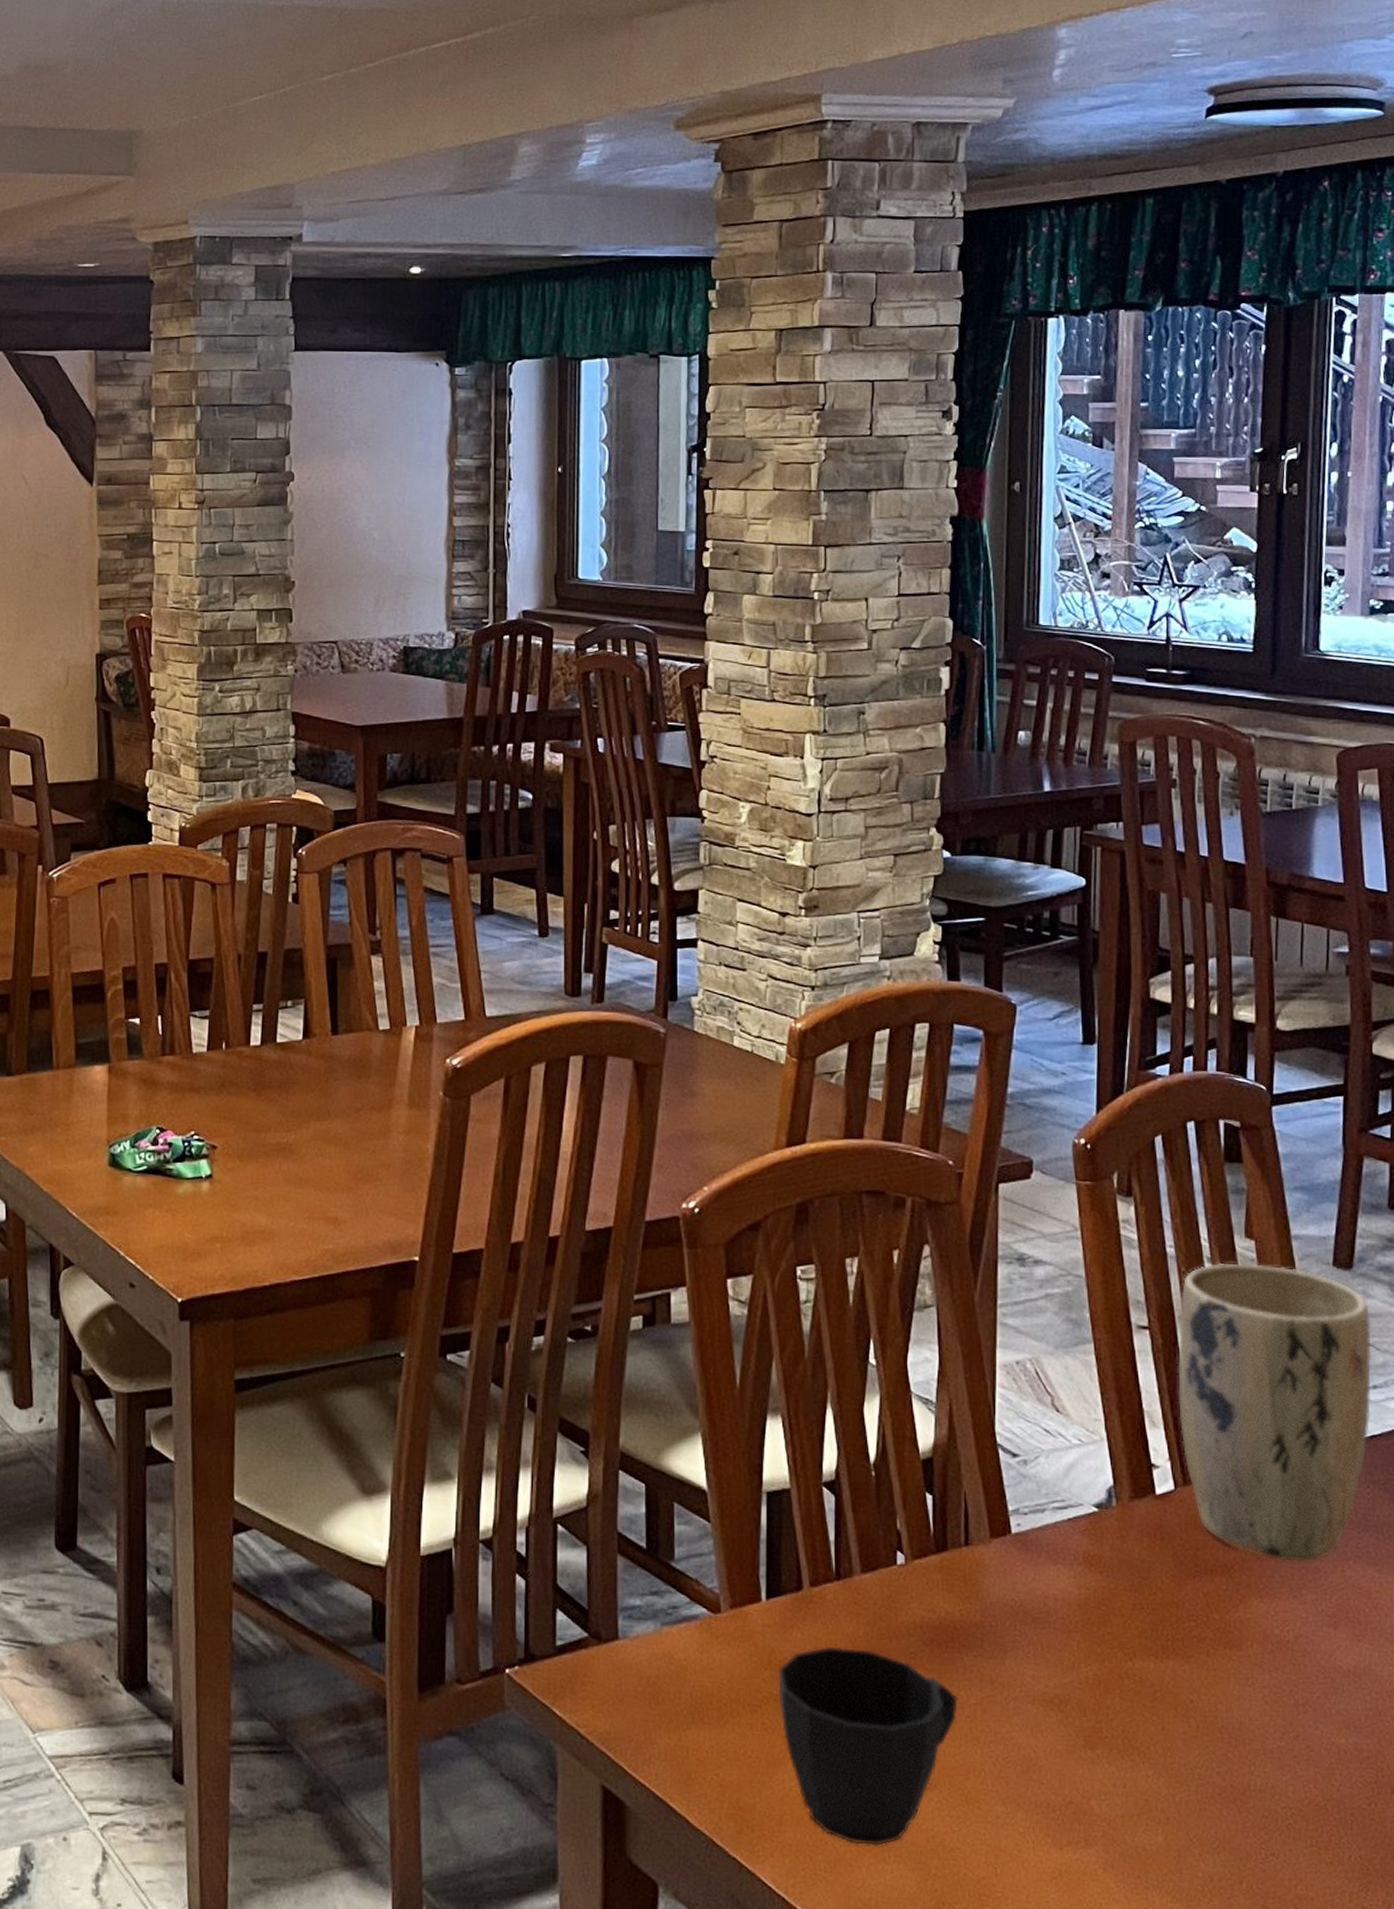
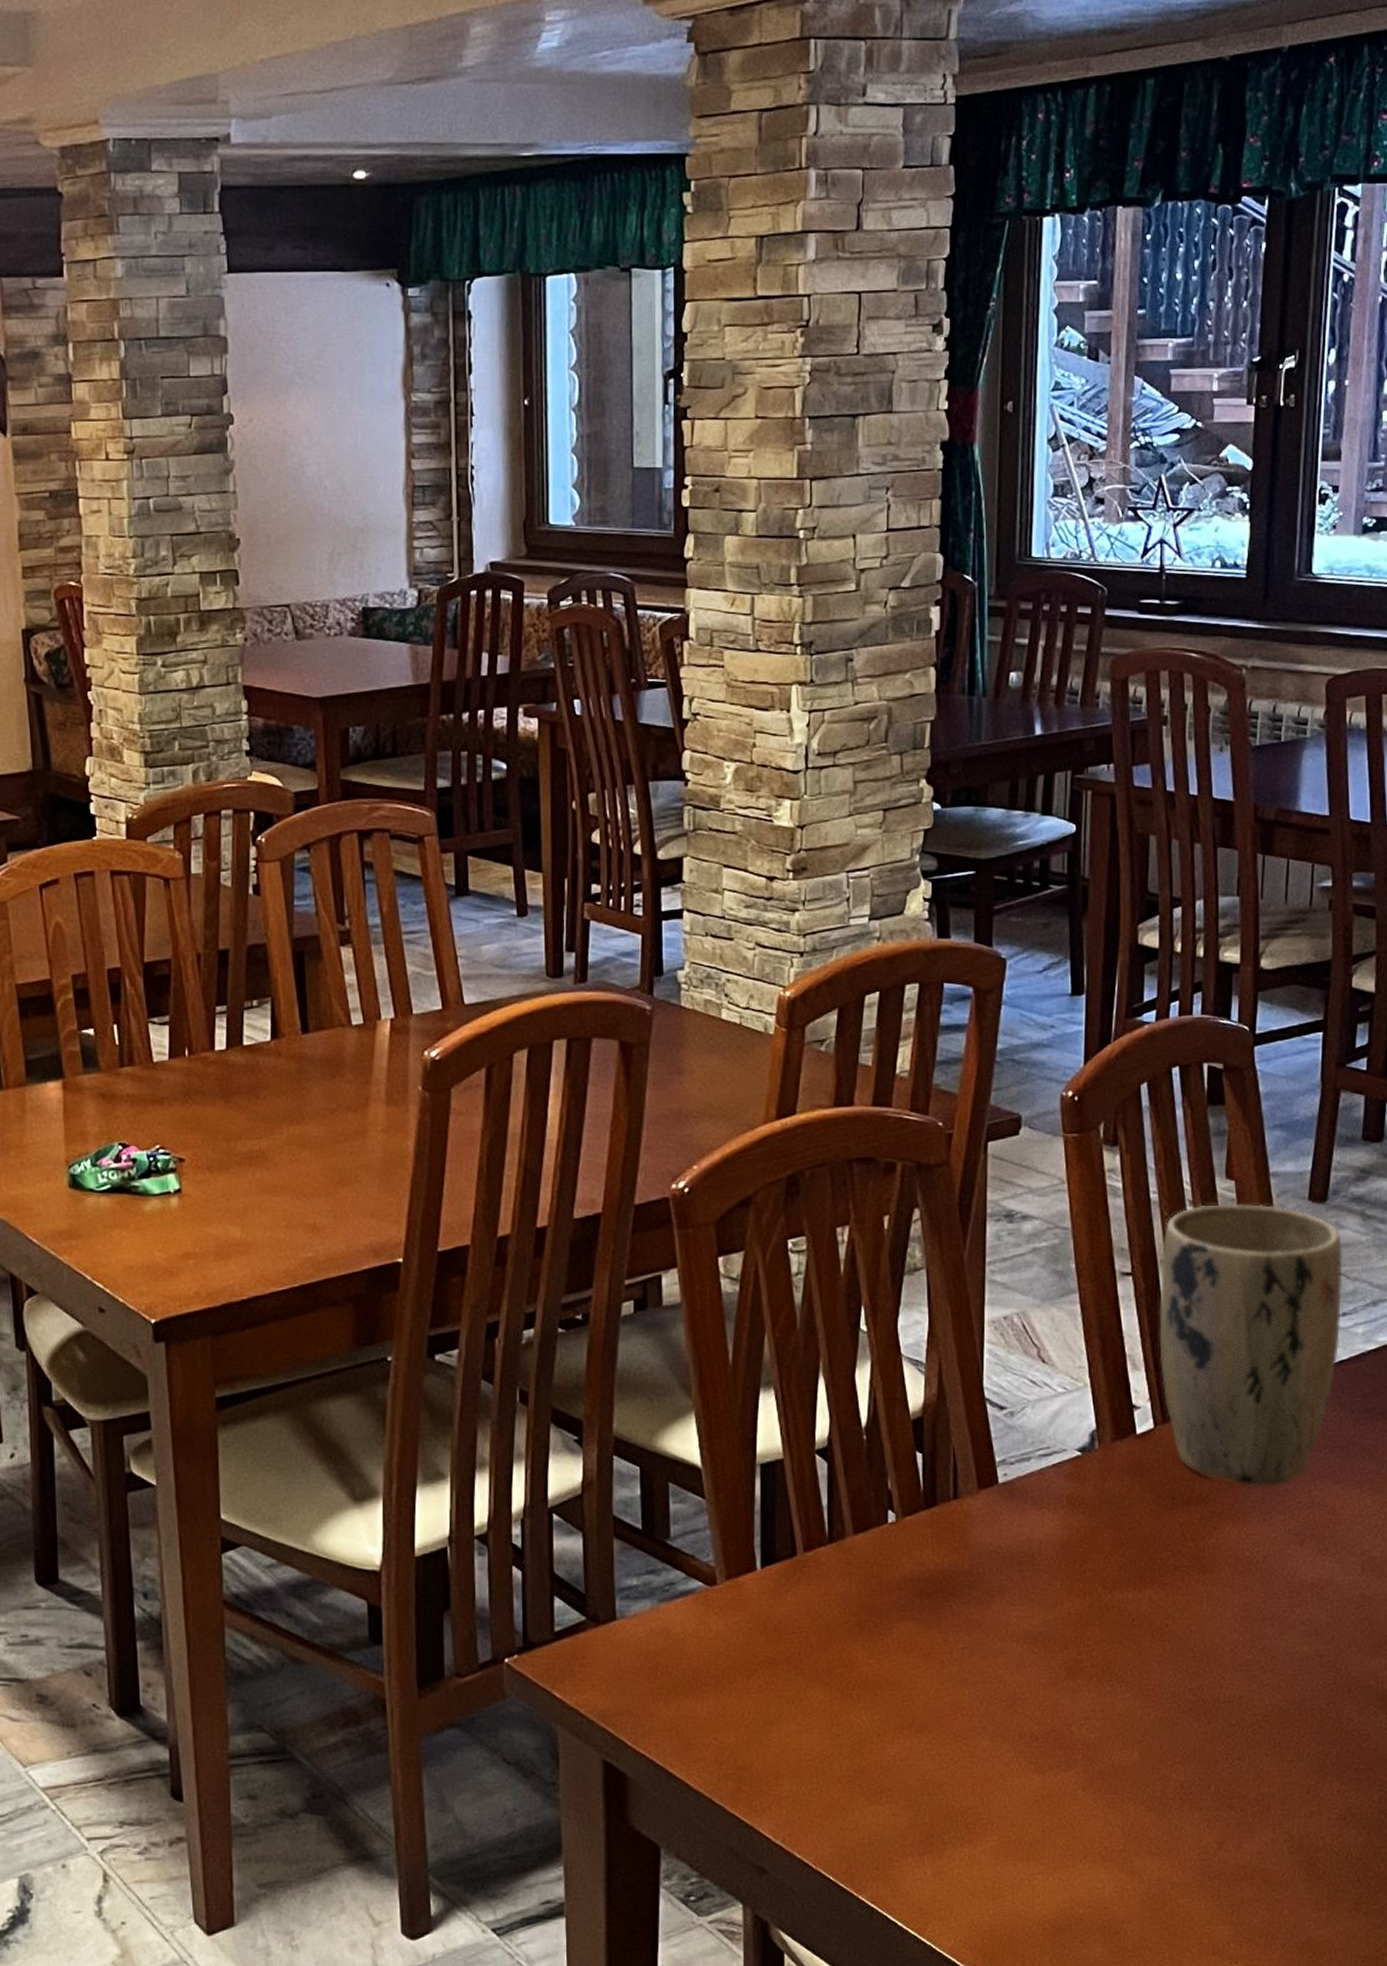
cup: present [778,1646,958,1846] -> none [774,1606,946,1790]

